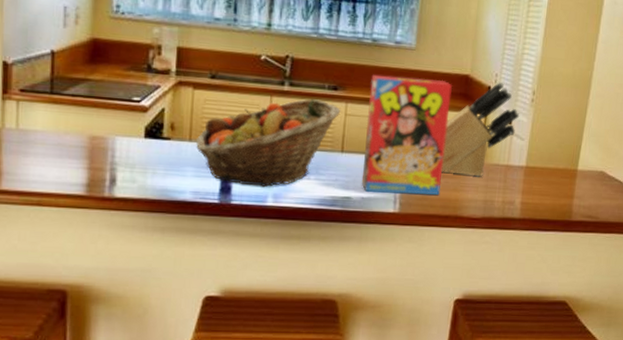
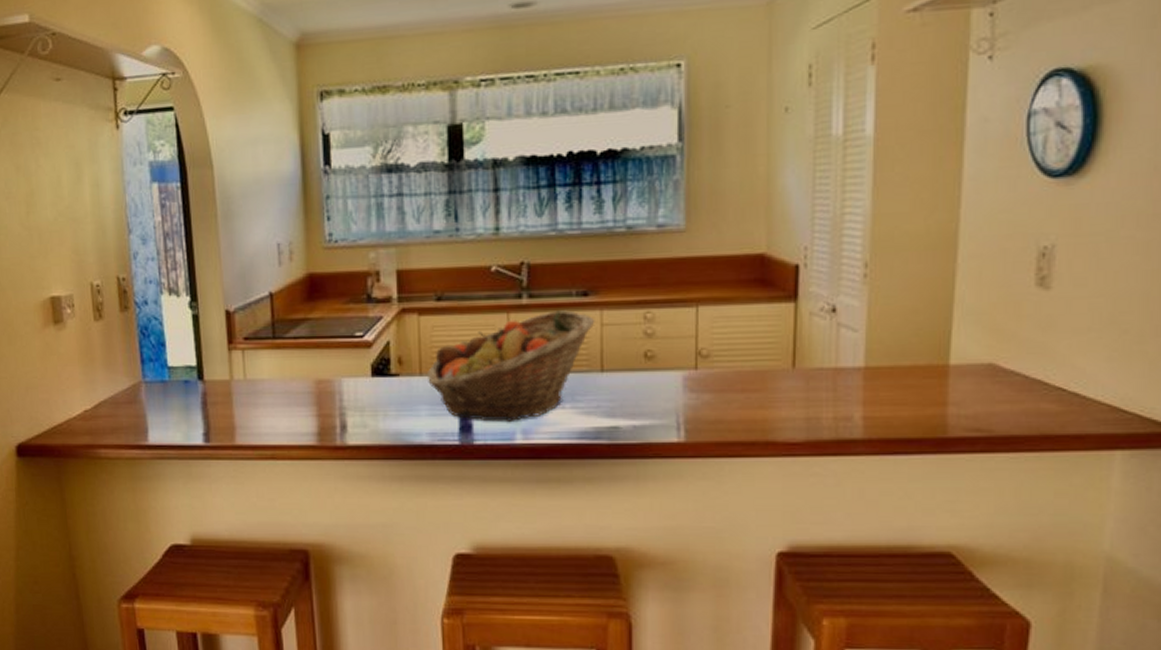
cereal box: present [361,74,452,195] -> none [629,264,742,418]
knife block: present [441,82,520,177] -> none [738,257,848,387]

